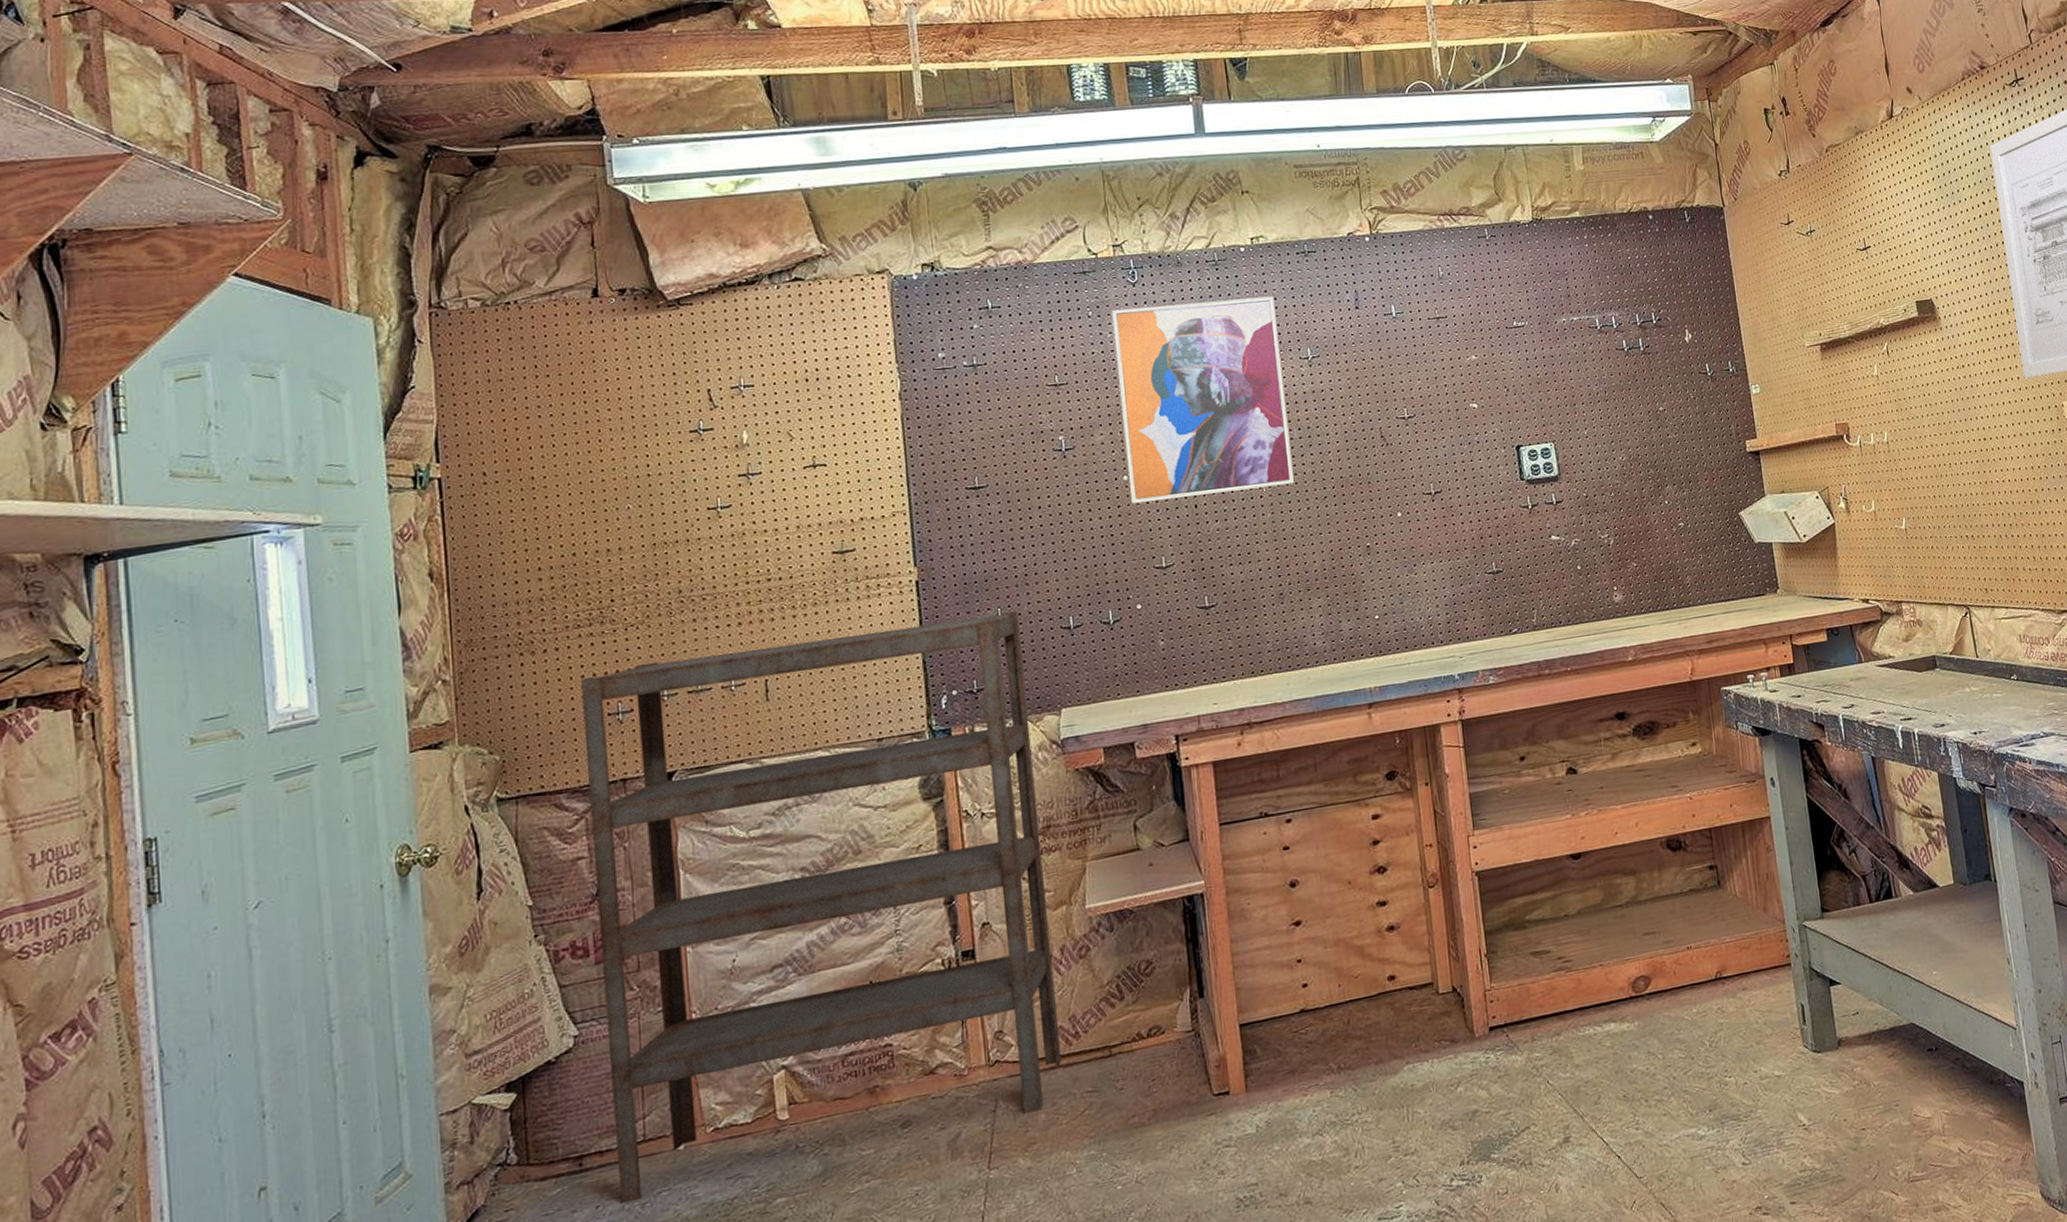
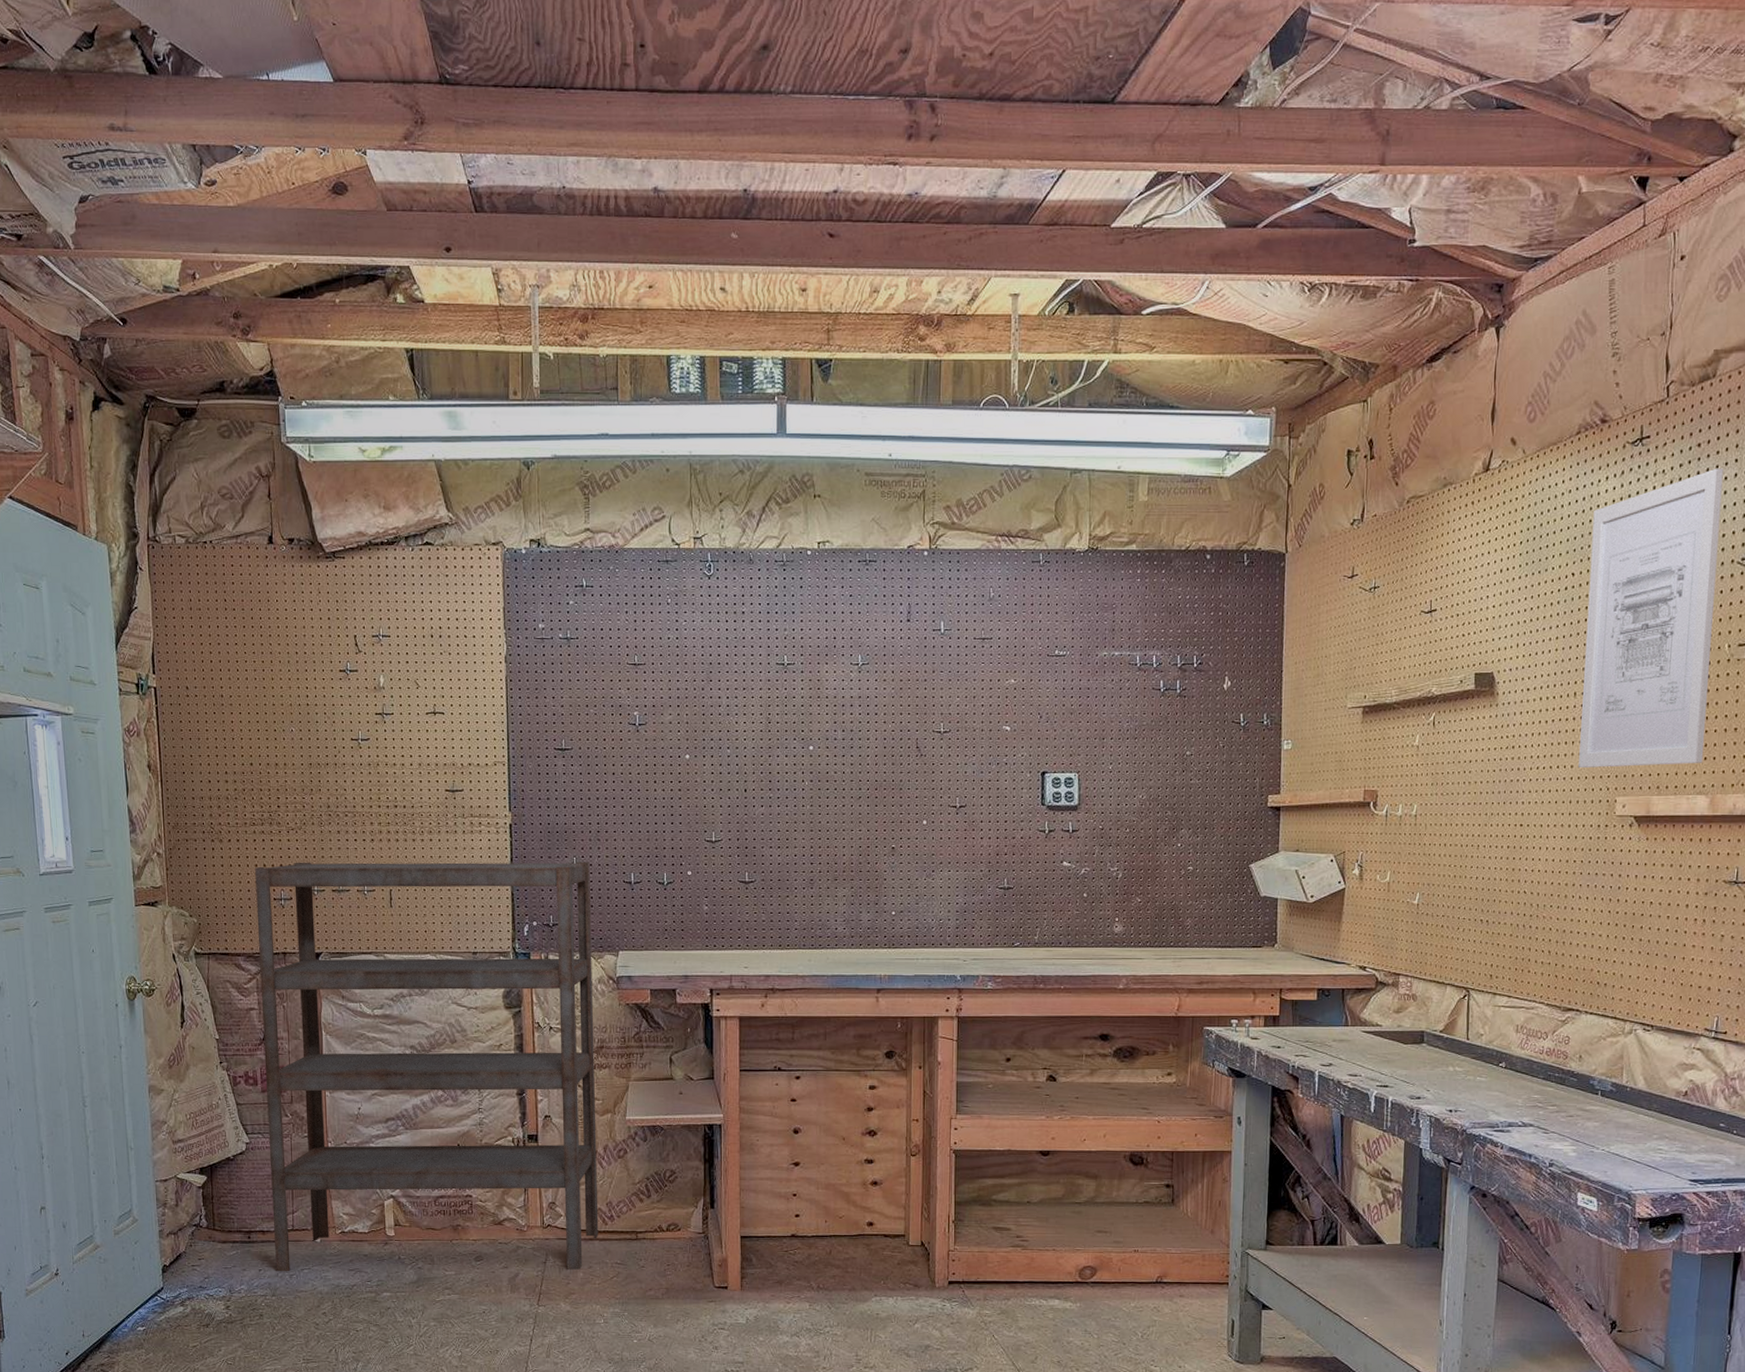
wall art: present [1111,296,1294,504] -> none [688,599,834,781]

